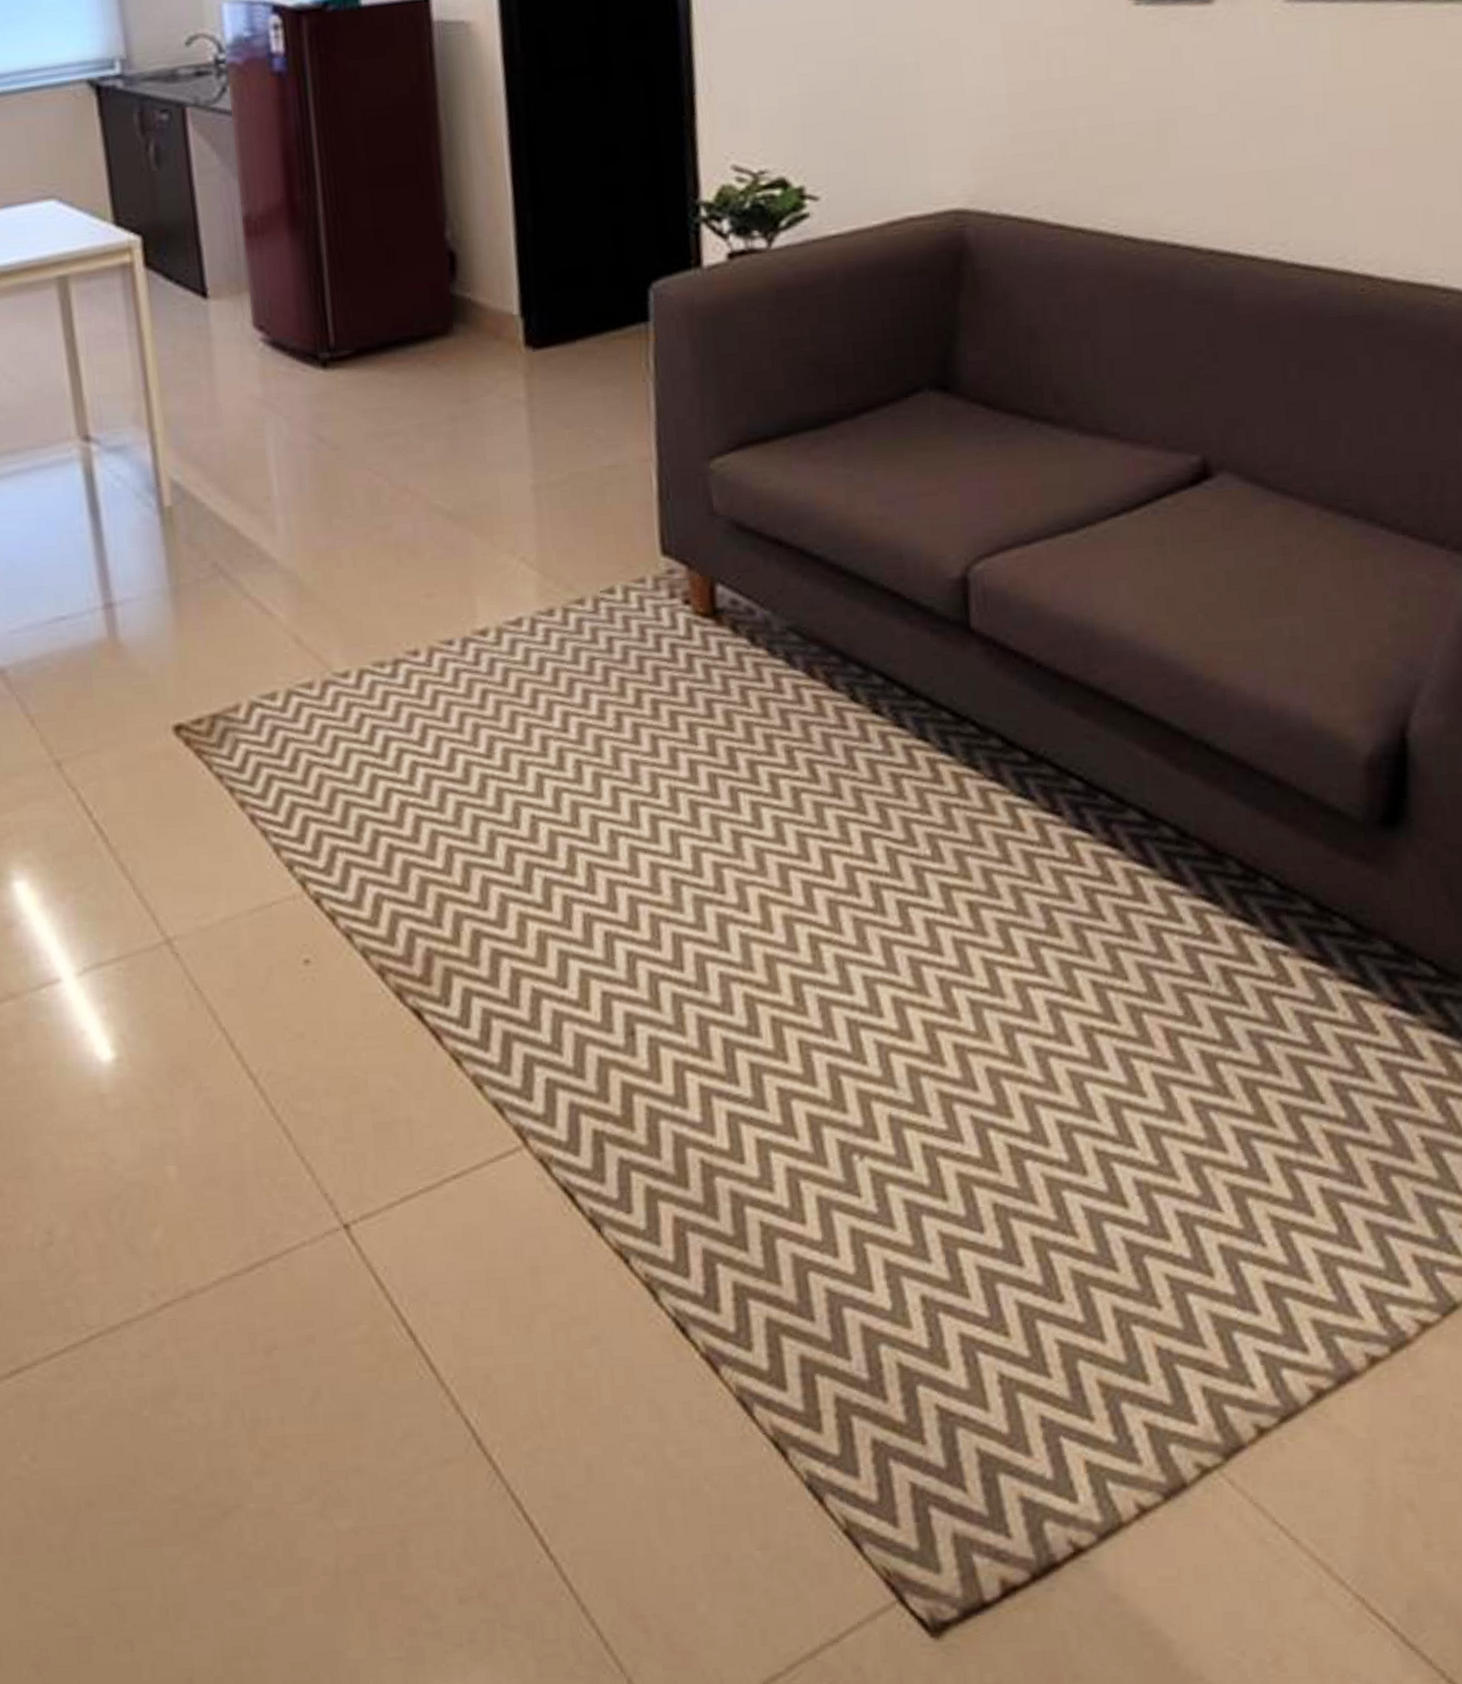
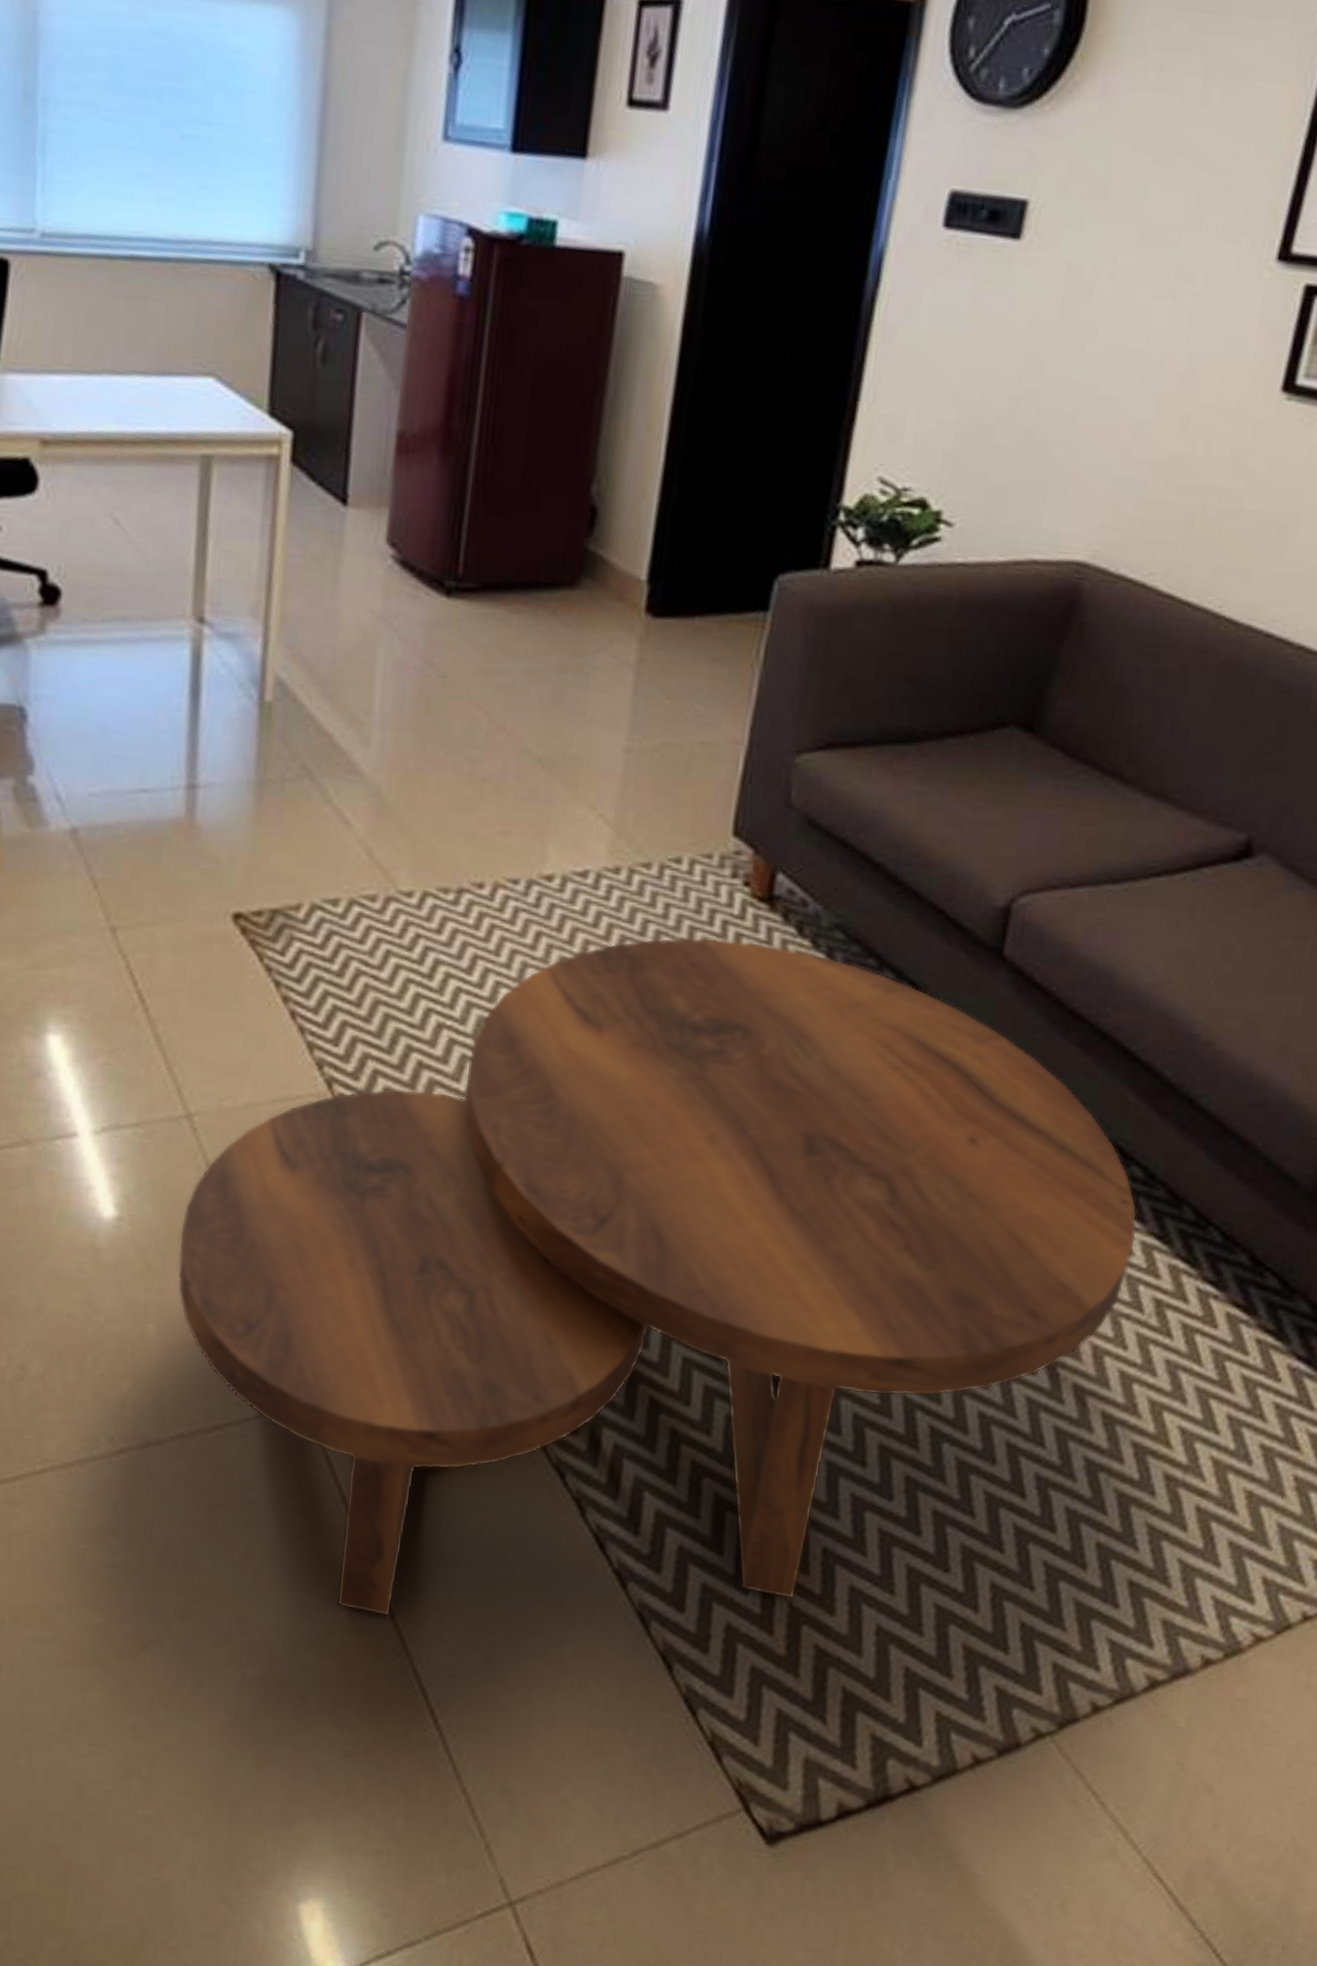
coffee table: none [181,660,1184,1442] -> present [177,937,1137,1616]

